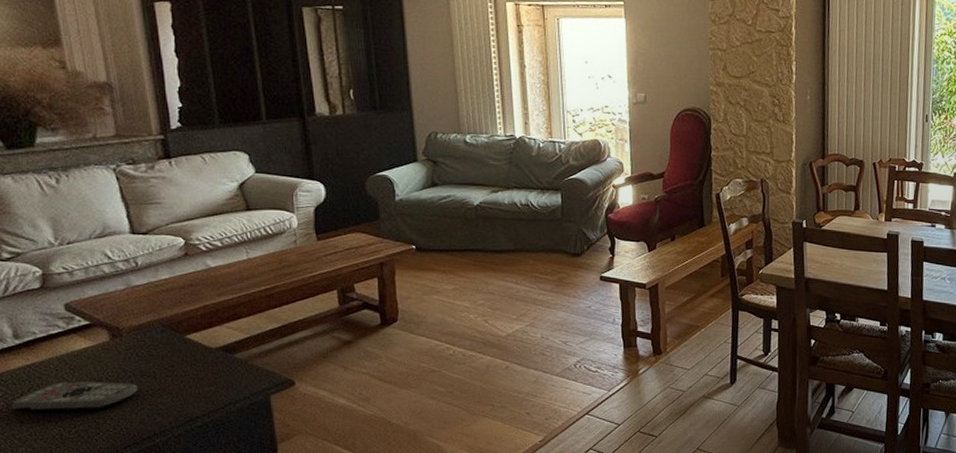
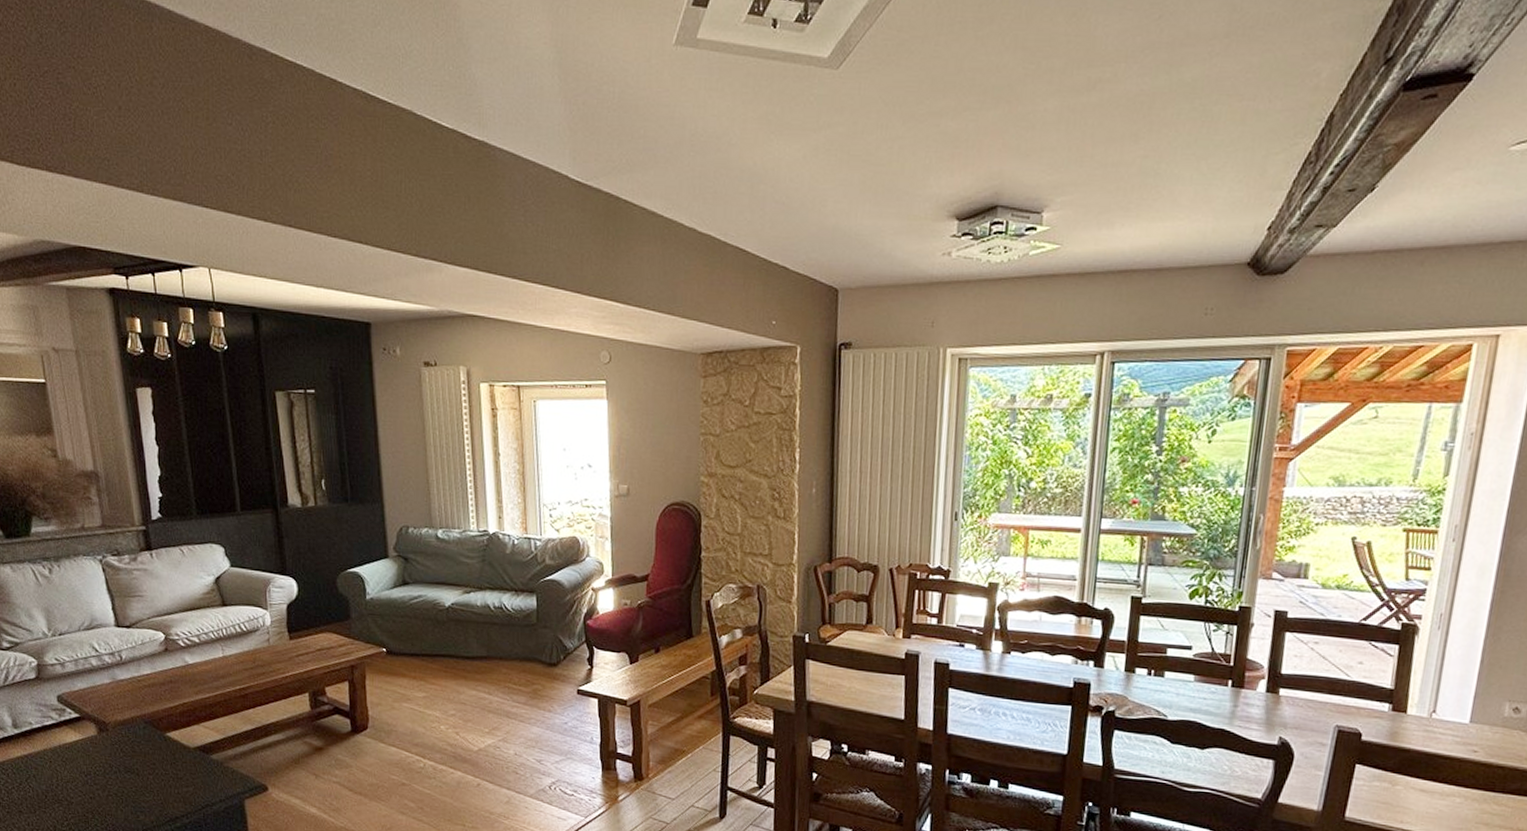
remote control: present [11,381,138,412] -> none [11,773,123,804]

